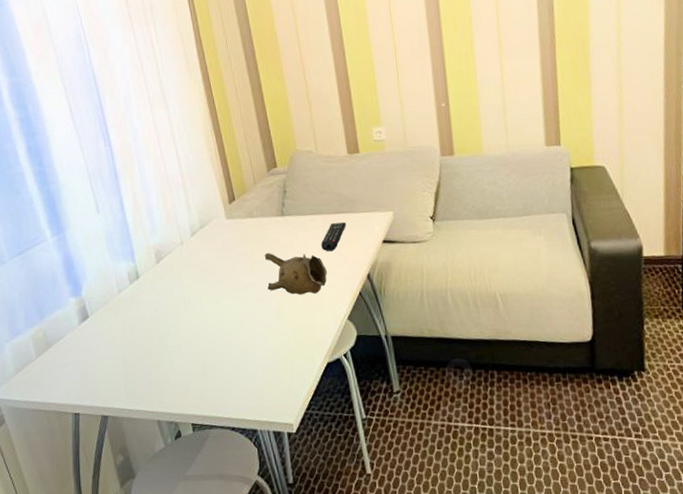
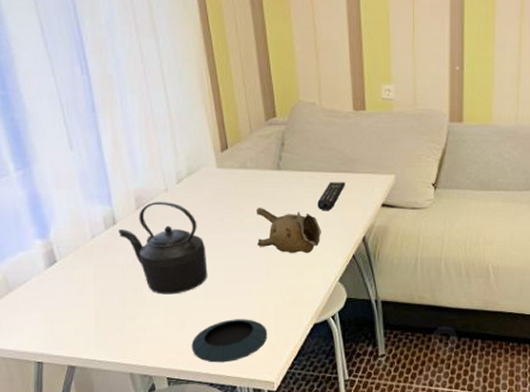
kettle: none [142,254,224,342] -> present [119,201,208,295]
saucer: none [212,361,284,407] -> present [191,319,268,363]

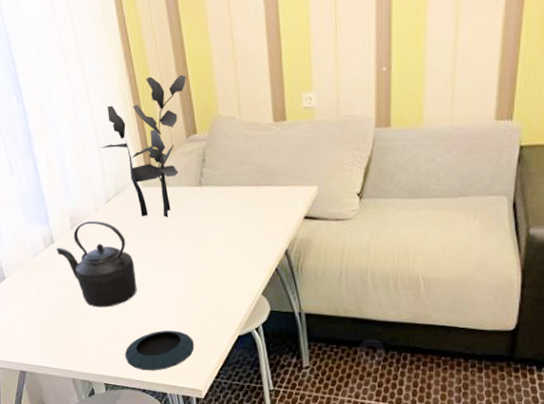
plant: none [173,57,267,201] -> present [100,74,186,218]
teapot: present [256,208,321,253] -> none [180,224,243,267]
remote control: present [317,182,345,210] -> none [239,196,267,224]

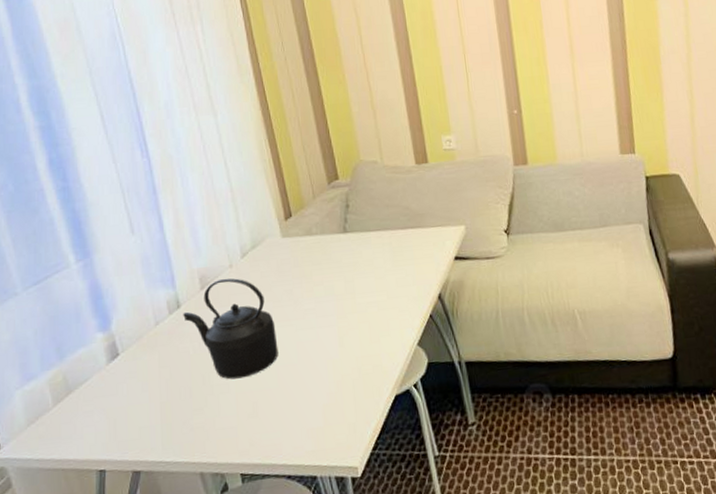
plant: present [100,74,186,218] -> none [235,122,325,271]
saucer: present [125,330,195,371] -> none [265,397,347,452]

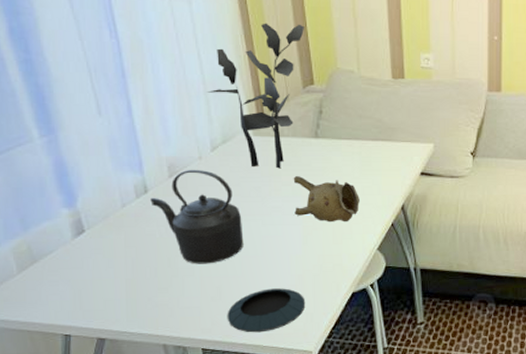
plant: none [235,122,325,271] -> present [207,23,304,169]
saucer: none [265,397,347,452] -> present [227,288,306,333]
teapot: none [324,274,395,320] -> present [293,176,360,221]

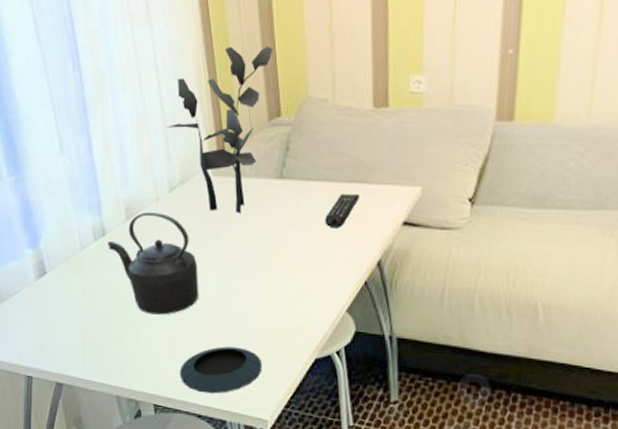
teapot: present [293,176,360,221] -> none [254,222,328,276]
remote control: none [356,150,384,179] -> present [325,194,359,227]

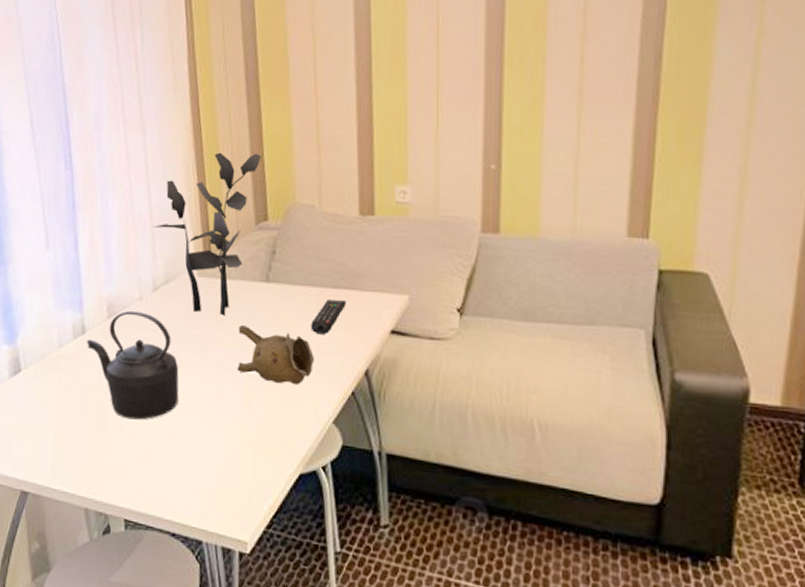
saucer: present [179,346,263,394] -> none [154,457,243,510]
teapot: none [254,222,328,276] -> present [237,325,314,384]

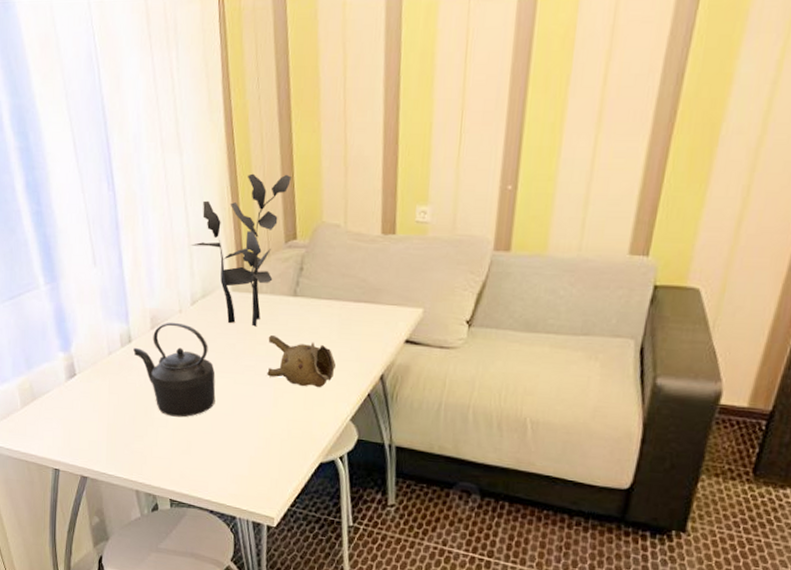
remote control: present [311,300,346,334] -> none [333,312,366,343]

